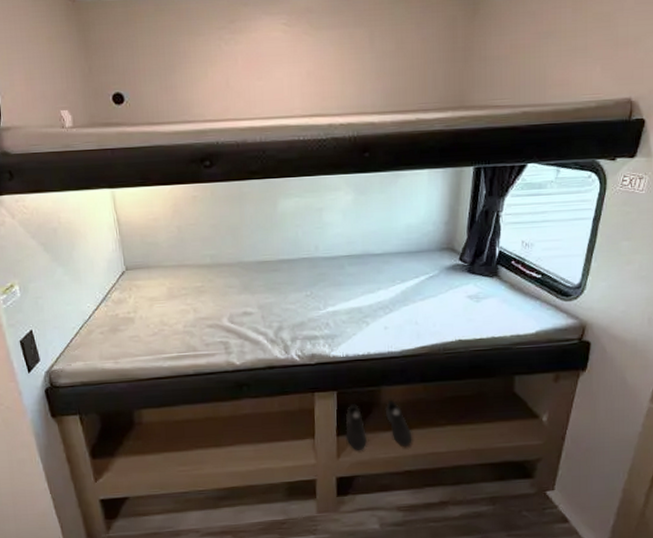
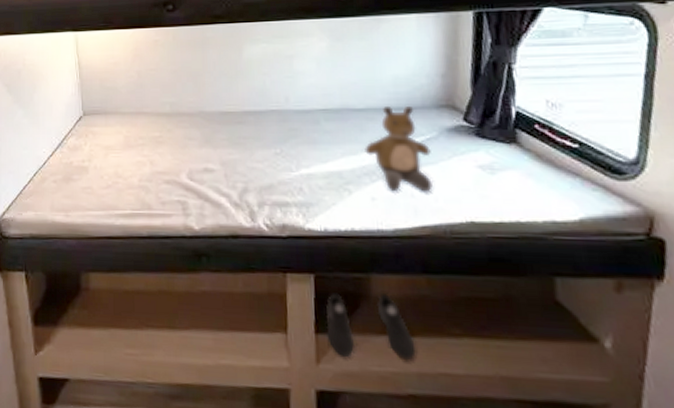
bear: none [381,249,433,320] -> present [364,105,433,191]

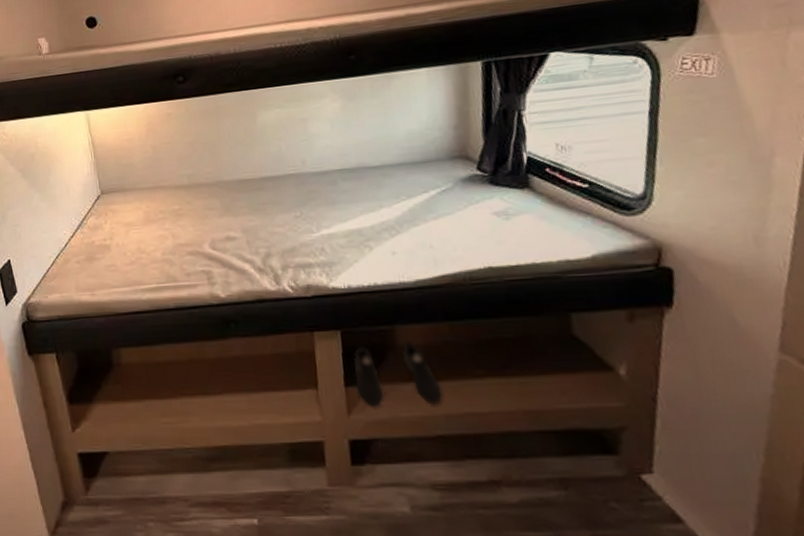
bear: present [364,105,433,191] -> none [382,159,450,243]

